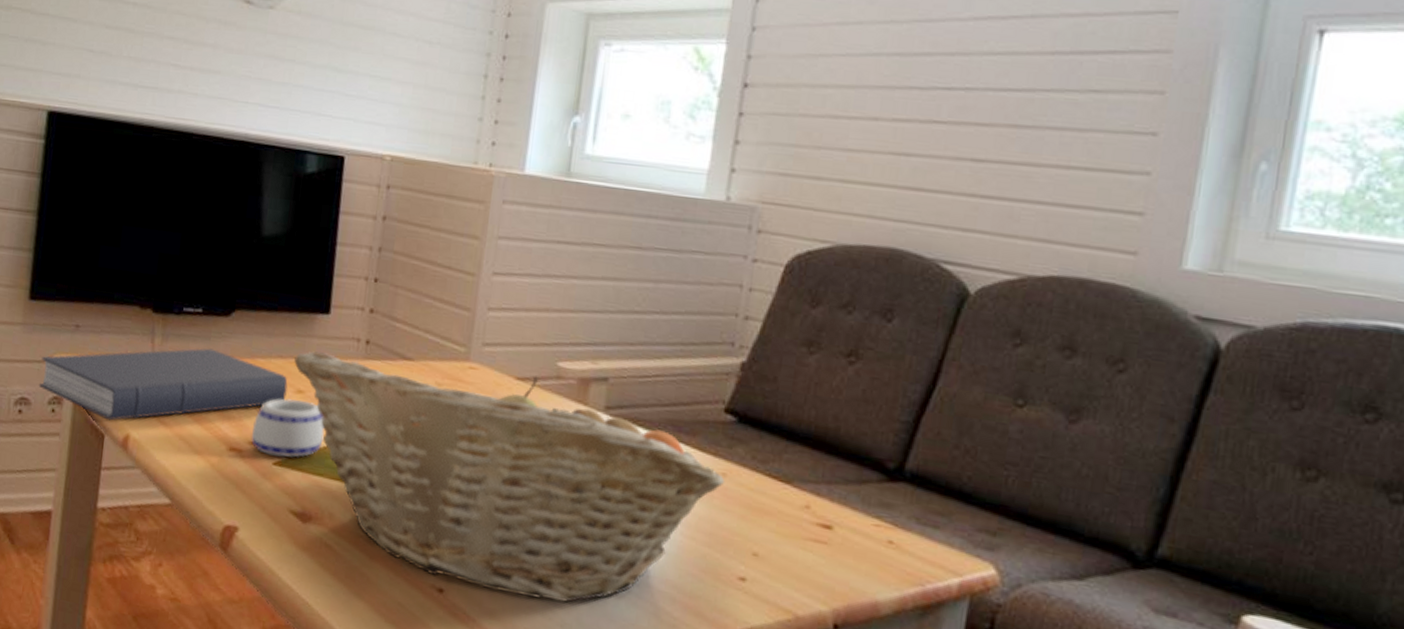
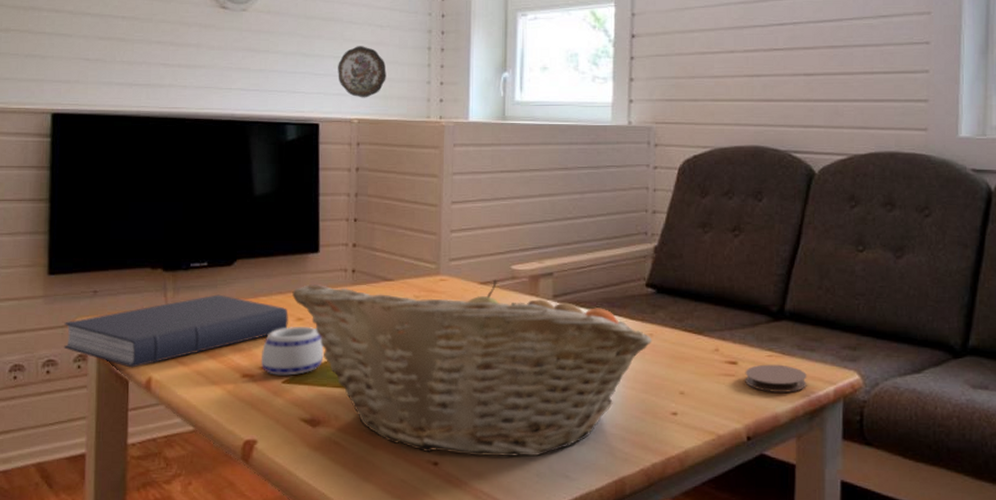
decorative plate: none [372,64,431,131] -> present [338,46,386,98]
coaster: none [840,534,924,577] -> present [745,364,807,393]

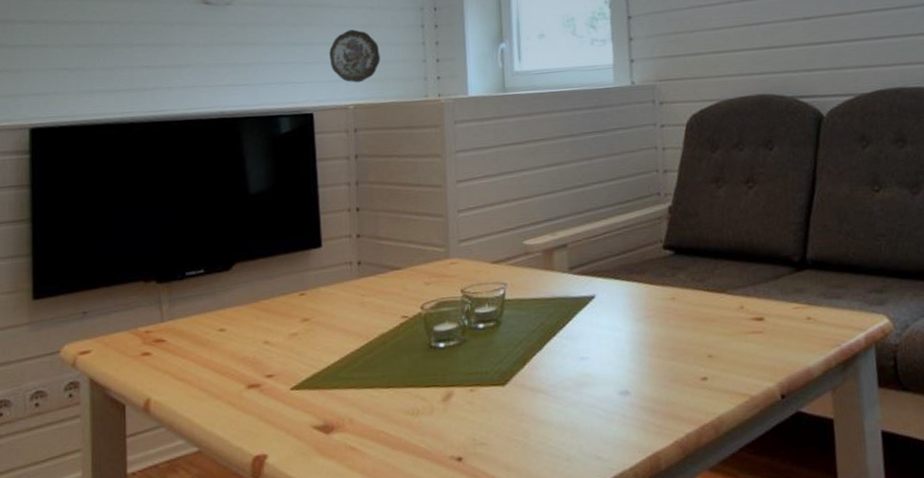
book: present [63,294,288,368] -> none [52,302,294,391]
mug: present [260,327,324,376] -> none [266,327,334,383]
fruit basket: present [292,279,653,457] -> none [296,257,675,449]
coaster: present [745,364,807,393] -> none [772,315,837,346]

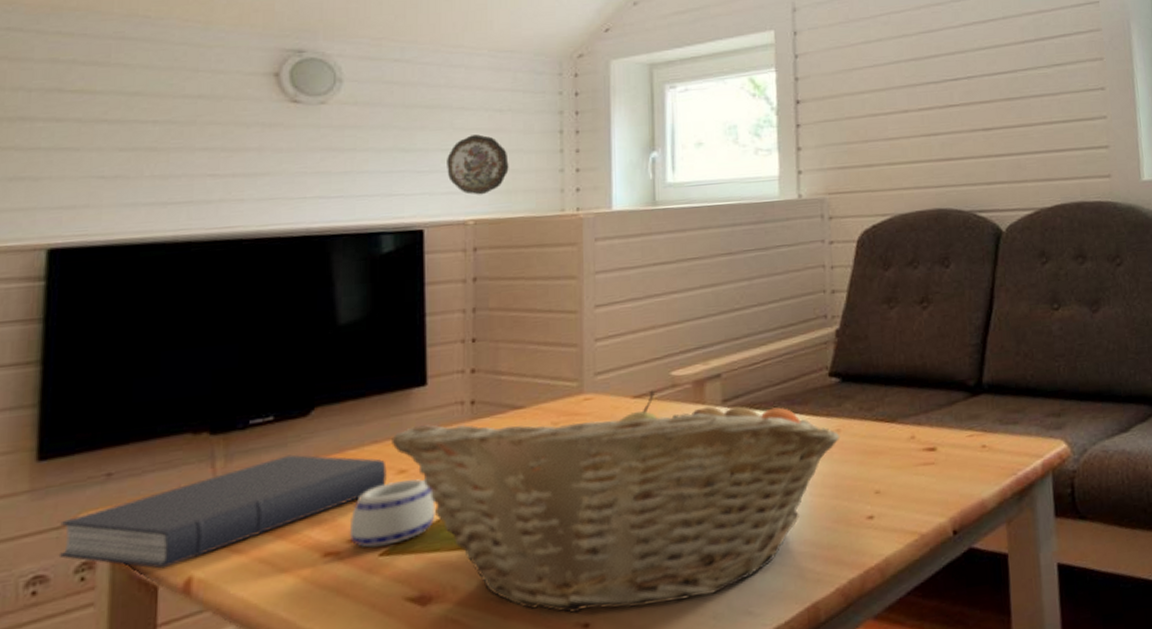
book: none [52,302,294,391] -> present [58,454,387,569]
mug: none [266,327,334,383] -> present [349,479,435,548]
fruit basket: none [296,257,675,449] -> present [392,390,841,614]

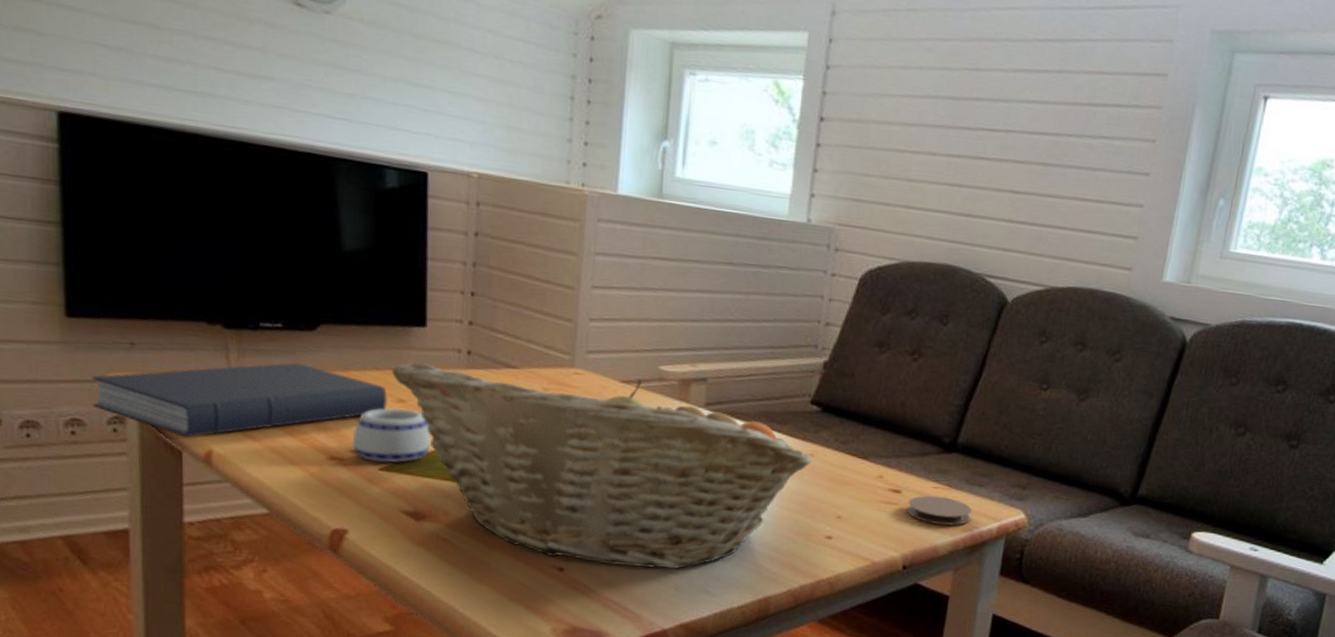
decorative plate: present [447,134,509,195] -> none [453,81,517,149]
coaster: none [945,443,1013,477] -> present [907,495,972,526]

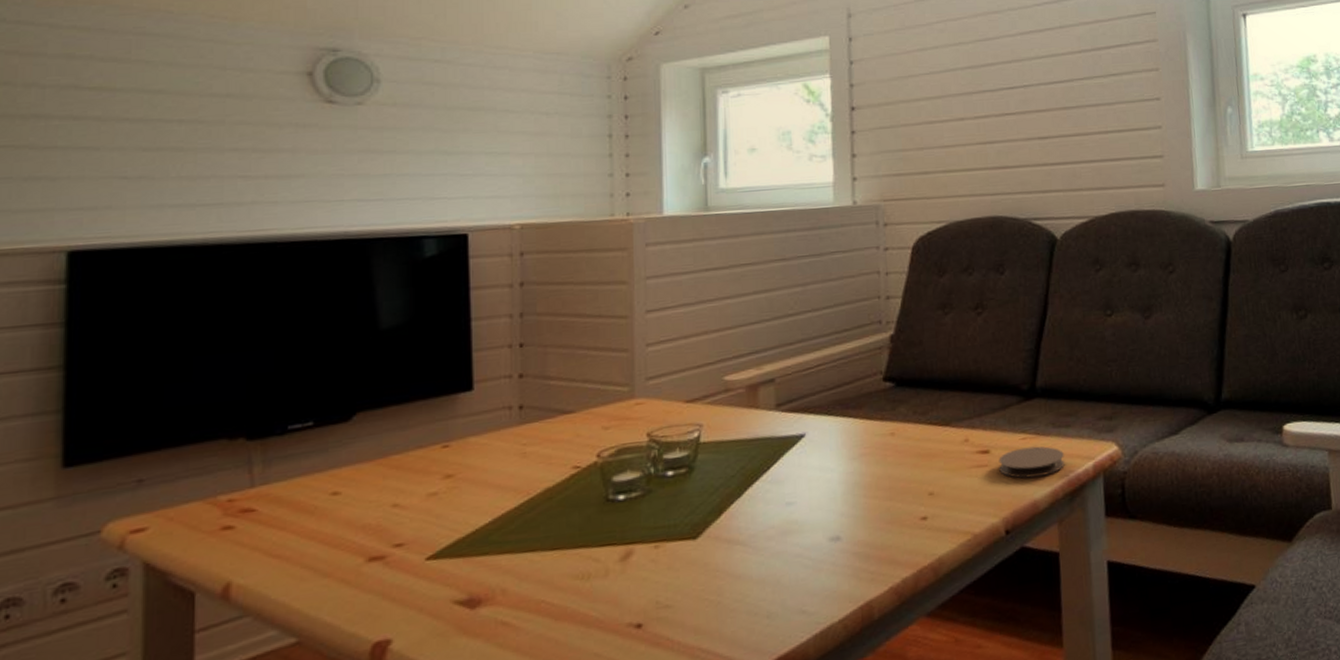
book: present [91,362,387,438] -> none [88,460,432,575]
mug: present [352,408,431,463] -> none [394,483,484,552]
fruit basket: present [392,362,813,569] -> none [437,395,895,615]

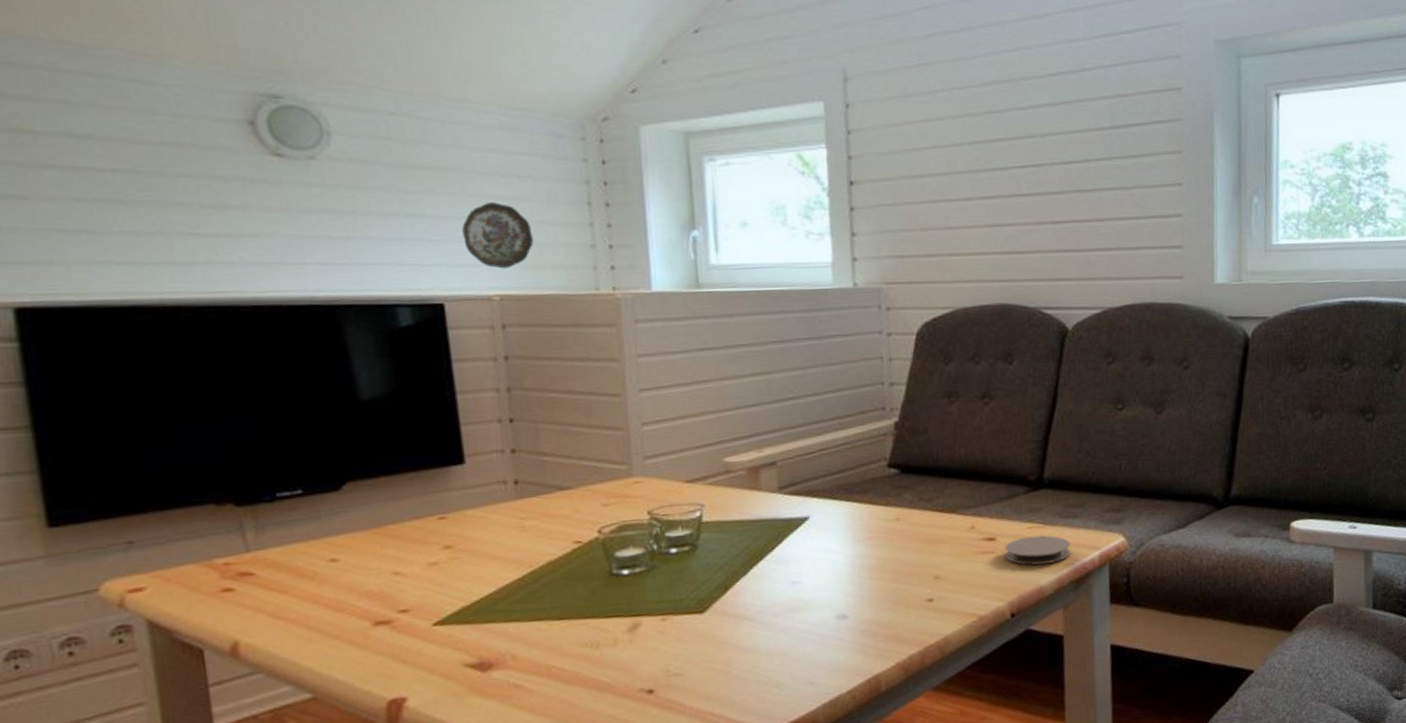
decorative plate: none [491,138,556,199] -> present [462,202,534,269]

